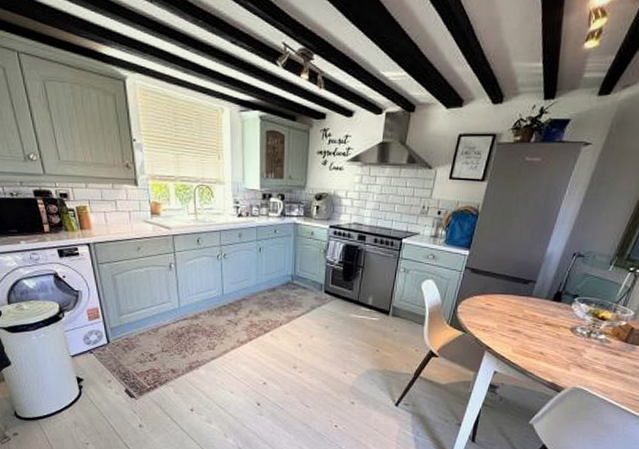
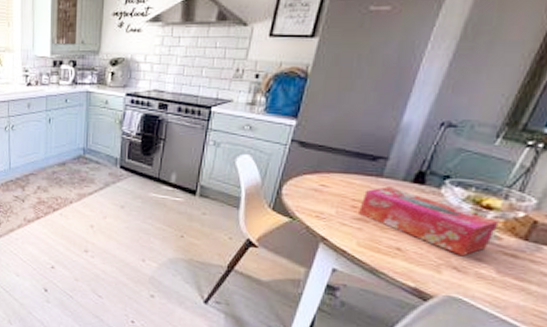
tissue box: none [514,304,610,357] -> present [359,186,499,257]

